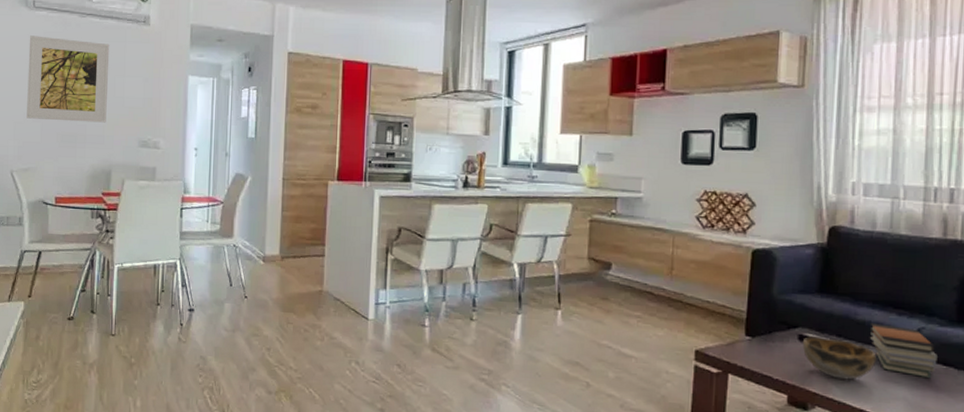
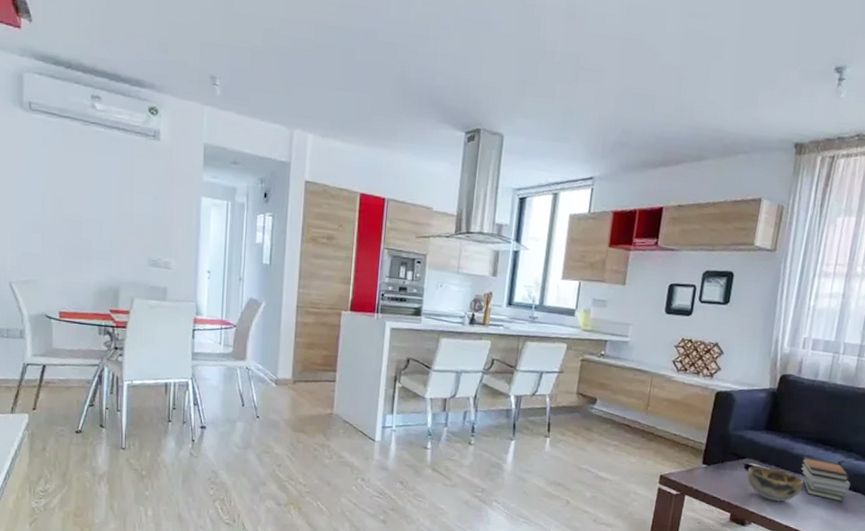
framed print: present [27,35,110,123] -> none [25,140,116,239]

